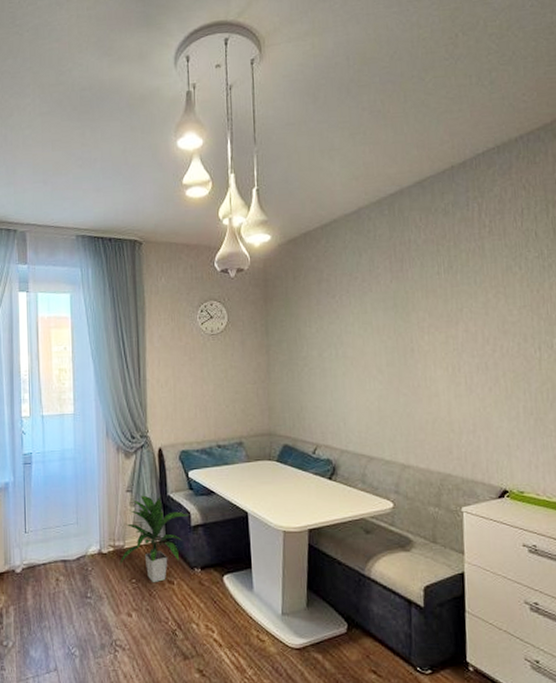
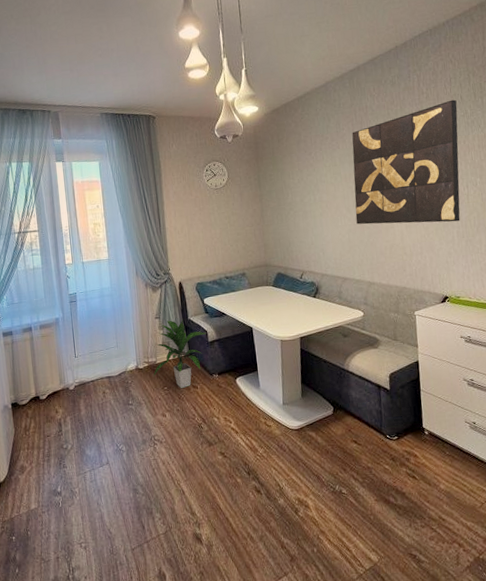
wall art: none [388,236,530,394] -> present [352,99,460,225]

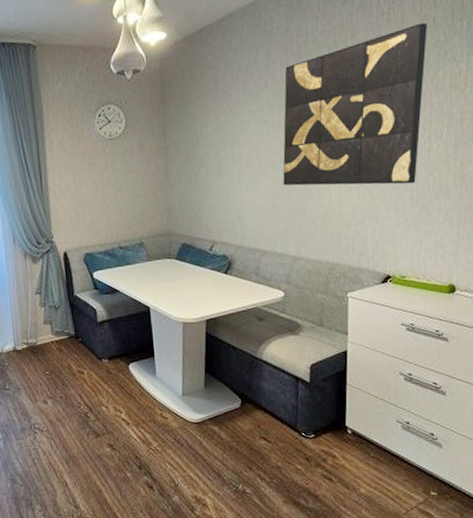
indoor plant: present [153,320,206,389] -> none [33,296,95,374]

